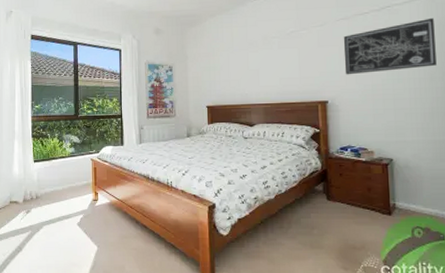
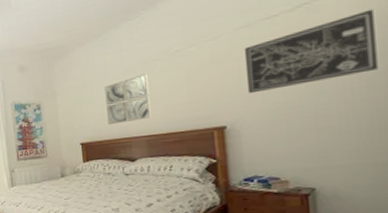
wall art: none [230,49,268,91] -> present [104,74,151,125]

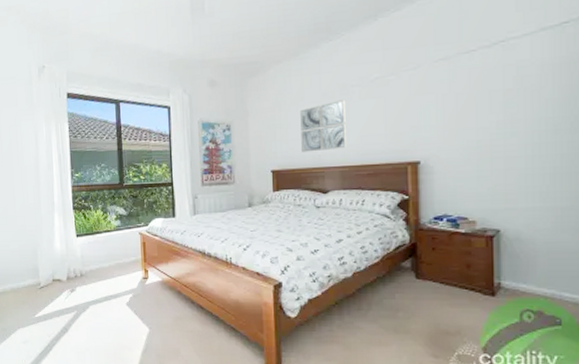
wall art: present [244,8,378,94] -> none [441,53,563,130]

